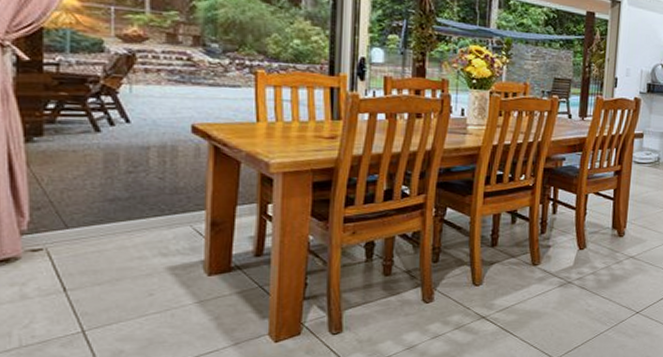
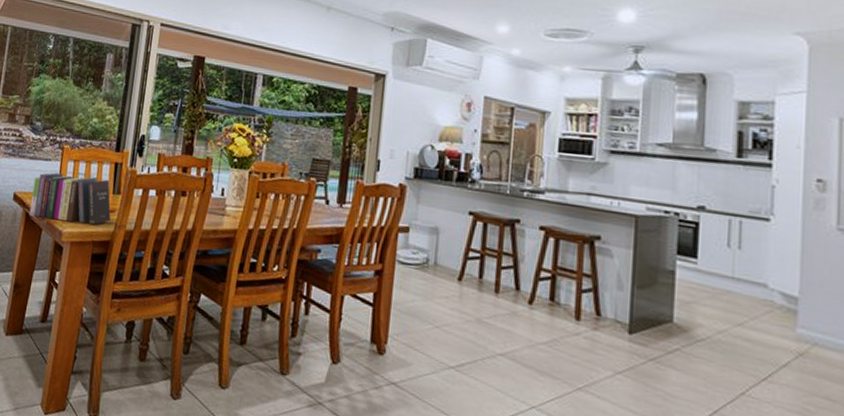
books: none [218,100,332,154] -> present [29,172,111,226]

